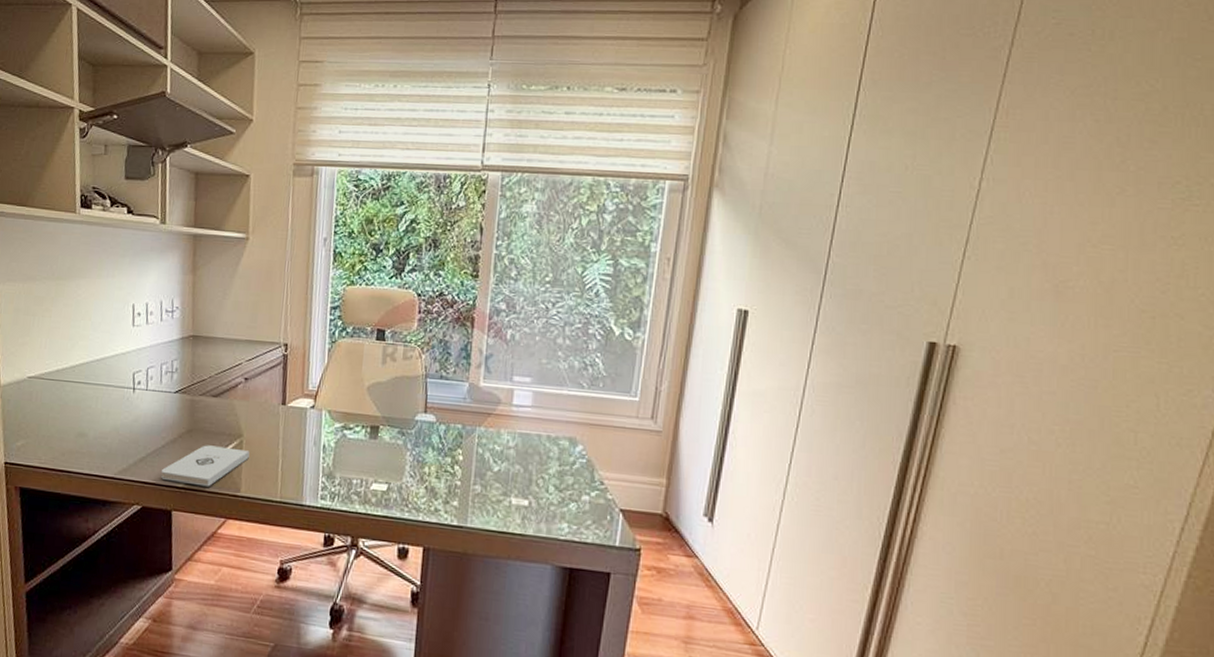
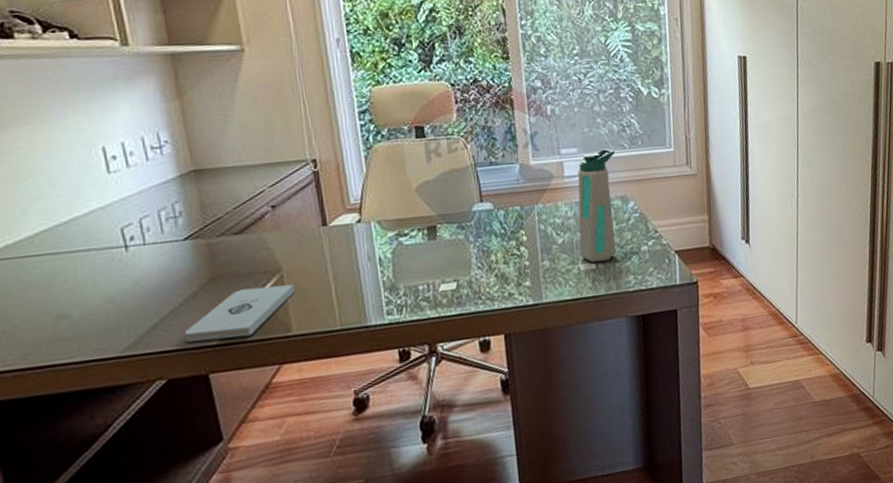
water bottle: none [514,383,571,502] -> present [577,148,617,262]

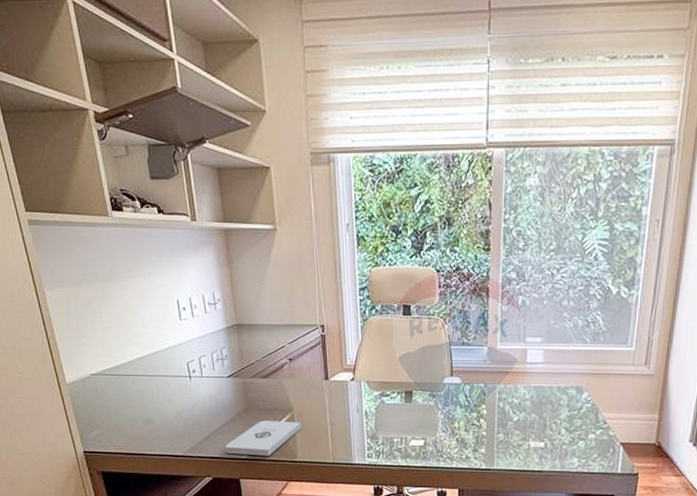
water bottle: present [577,148,617,262] -> none [532,340,576,443]

